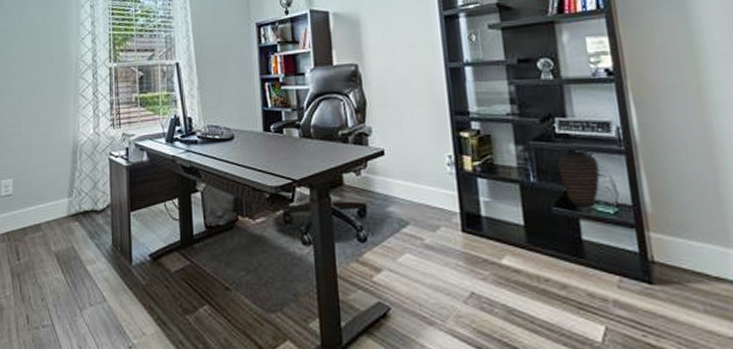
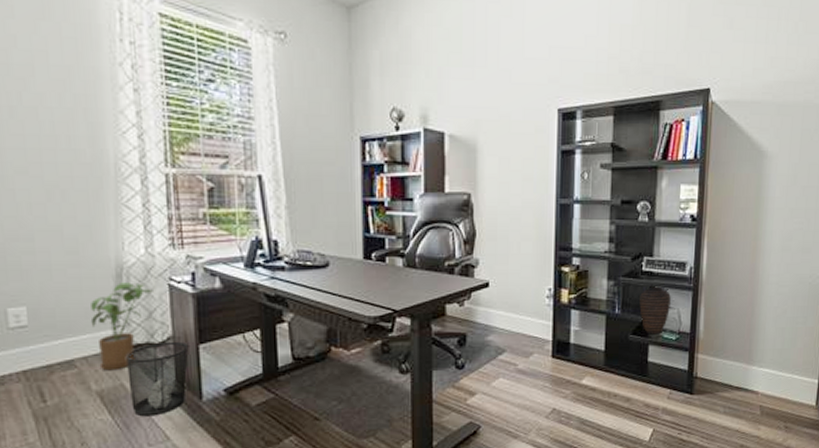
house plant: none [54,158,98,234] -> present [90,282,153,371]
waste bin: none [77,209,123,278] -> present [126,341,189,417]

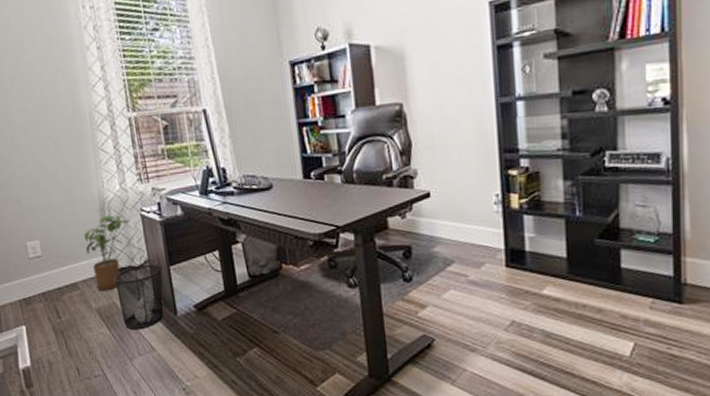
decorative vase: present [639,284,671,335] -> none [605,180,644,238]

